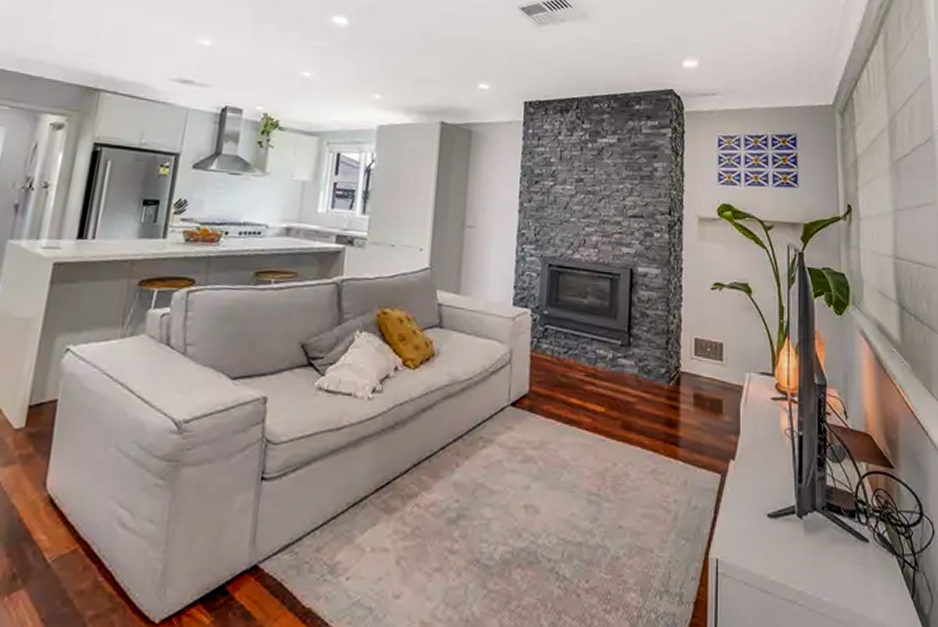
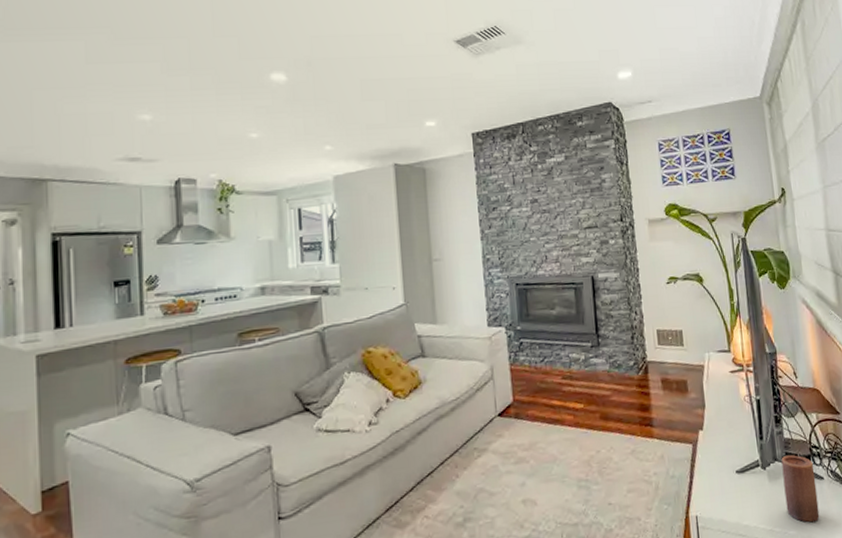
candle: none [821,507,861,592] -> present [781,455,820,523]

